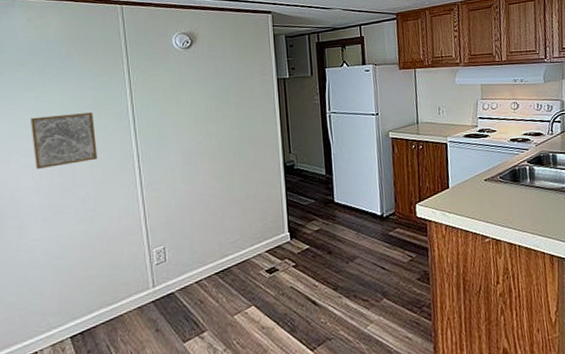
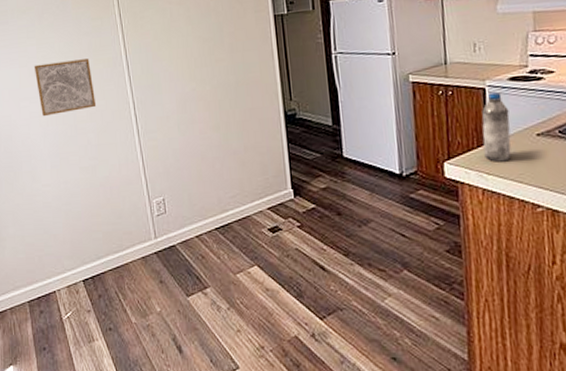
water bottle: none [445,146,467,203] -> present [482,92,512,162]

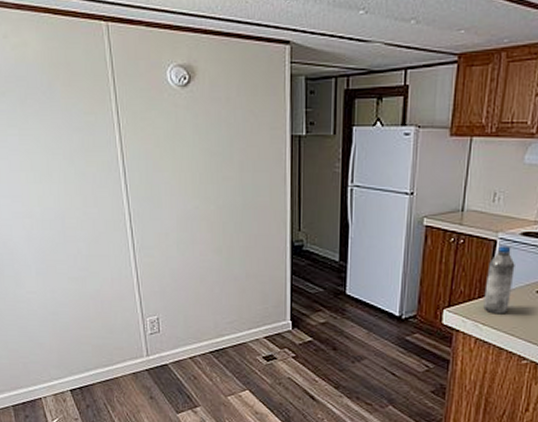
wall art: present [33,58,97,117] -> none [15,159,88,219]

